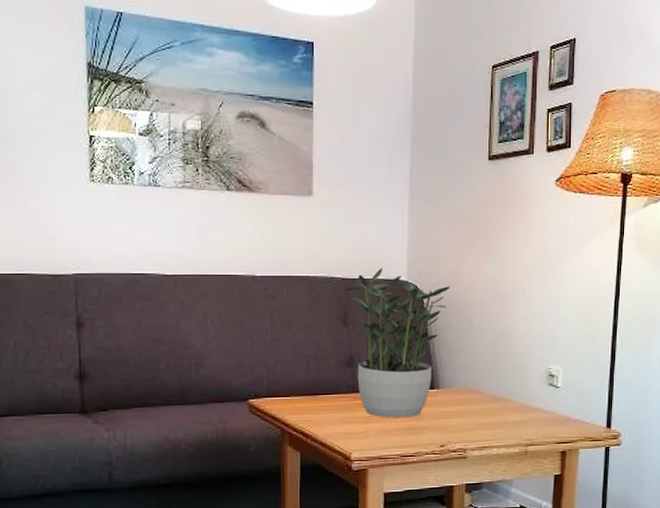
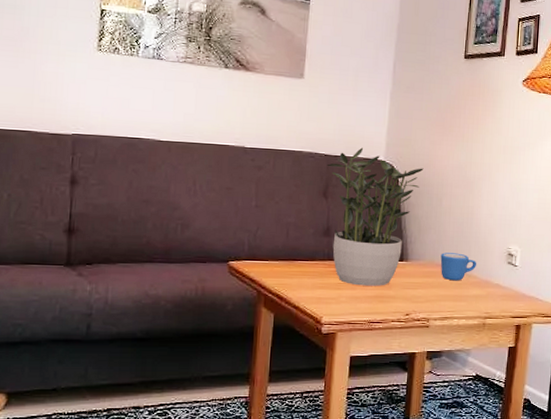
mug: none [474,377,514,407] -> present [440,252,476,281]

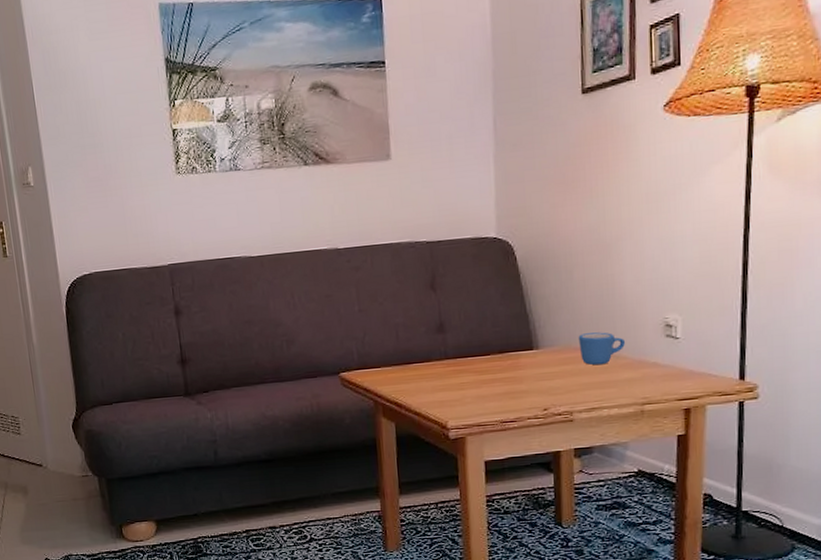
potted plant: present [326,147,424,286] -> none [430,226,546,384]

